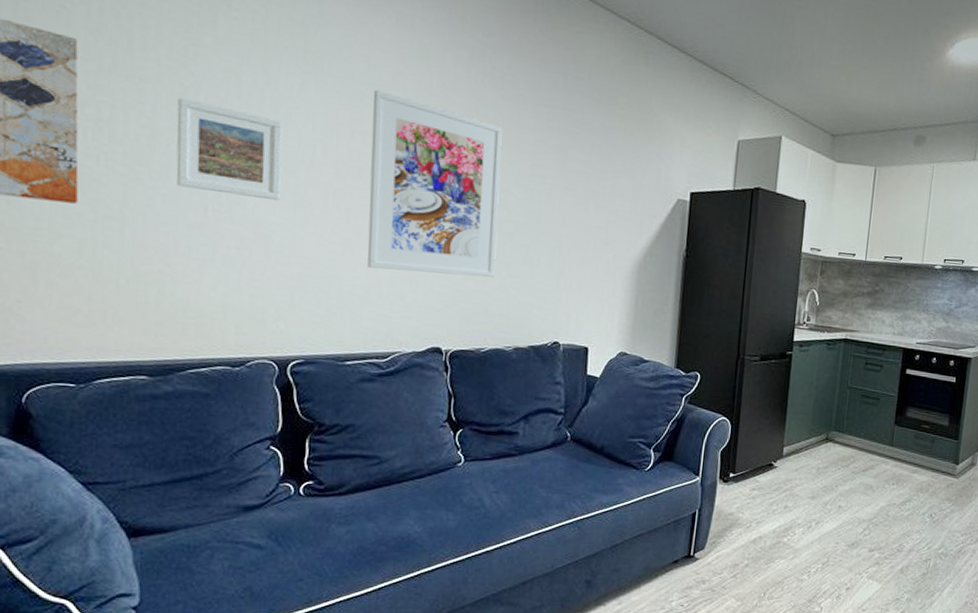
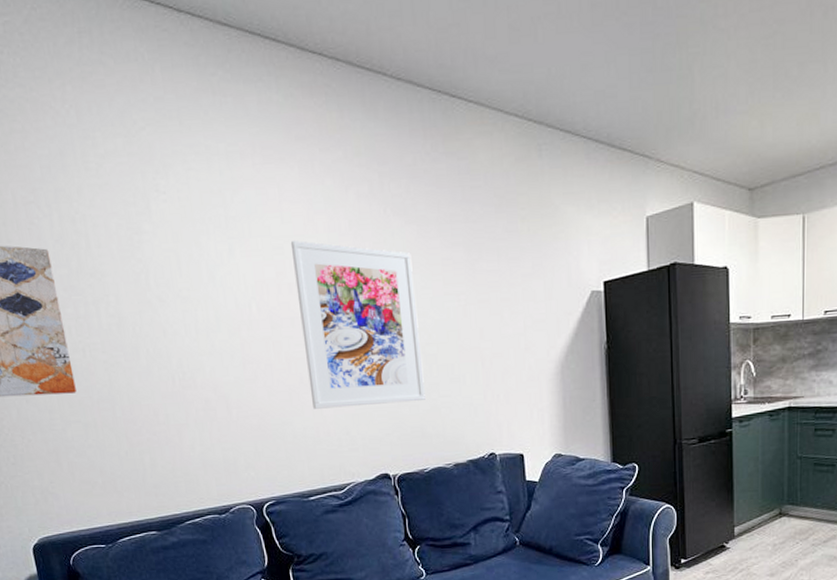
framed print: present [176,97,282,201] -> none [133,283,230,364]

